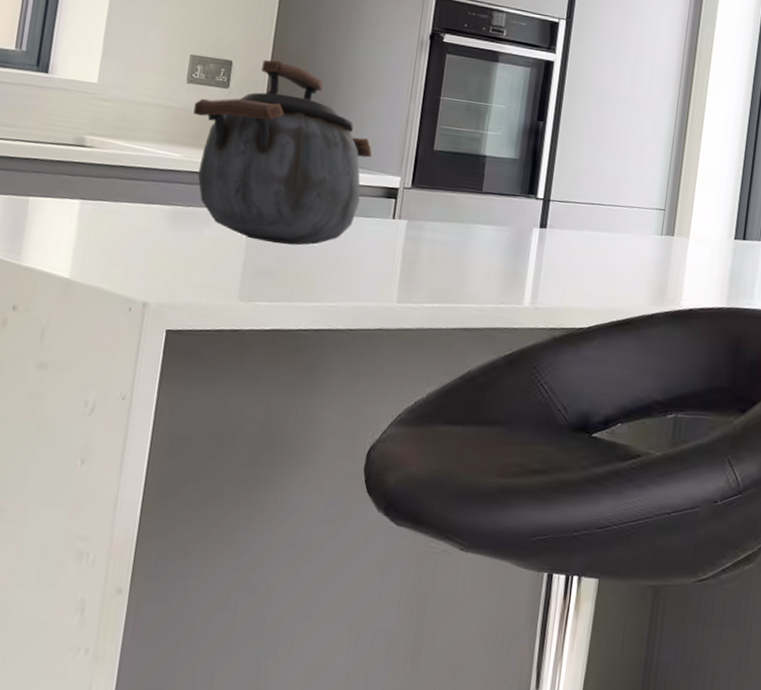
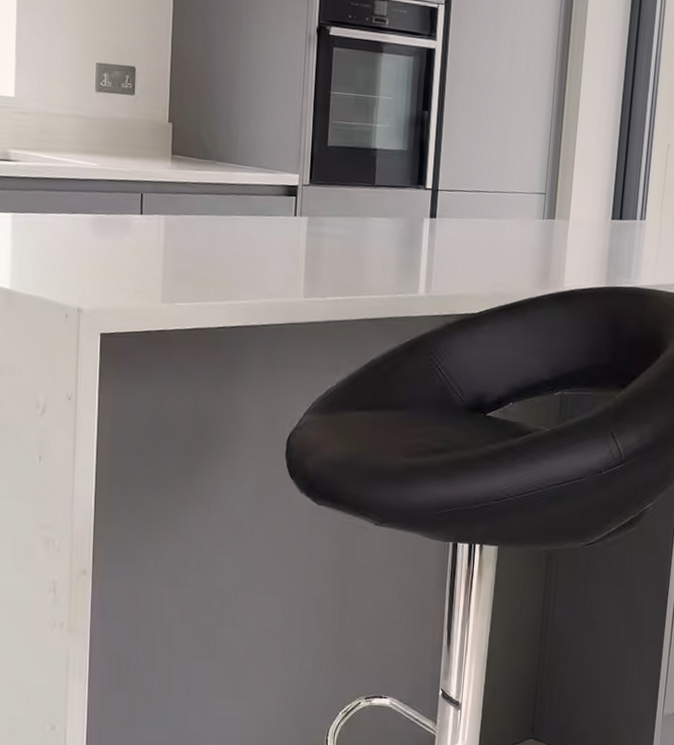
kettle: present [193,60,372,245] -> none [105,63,272,247]

